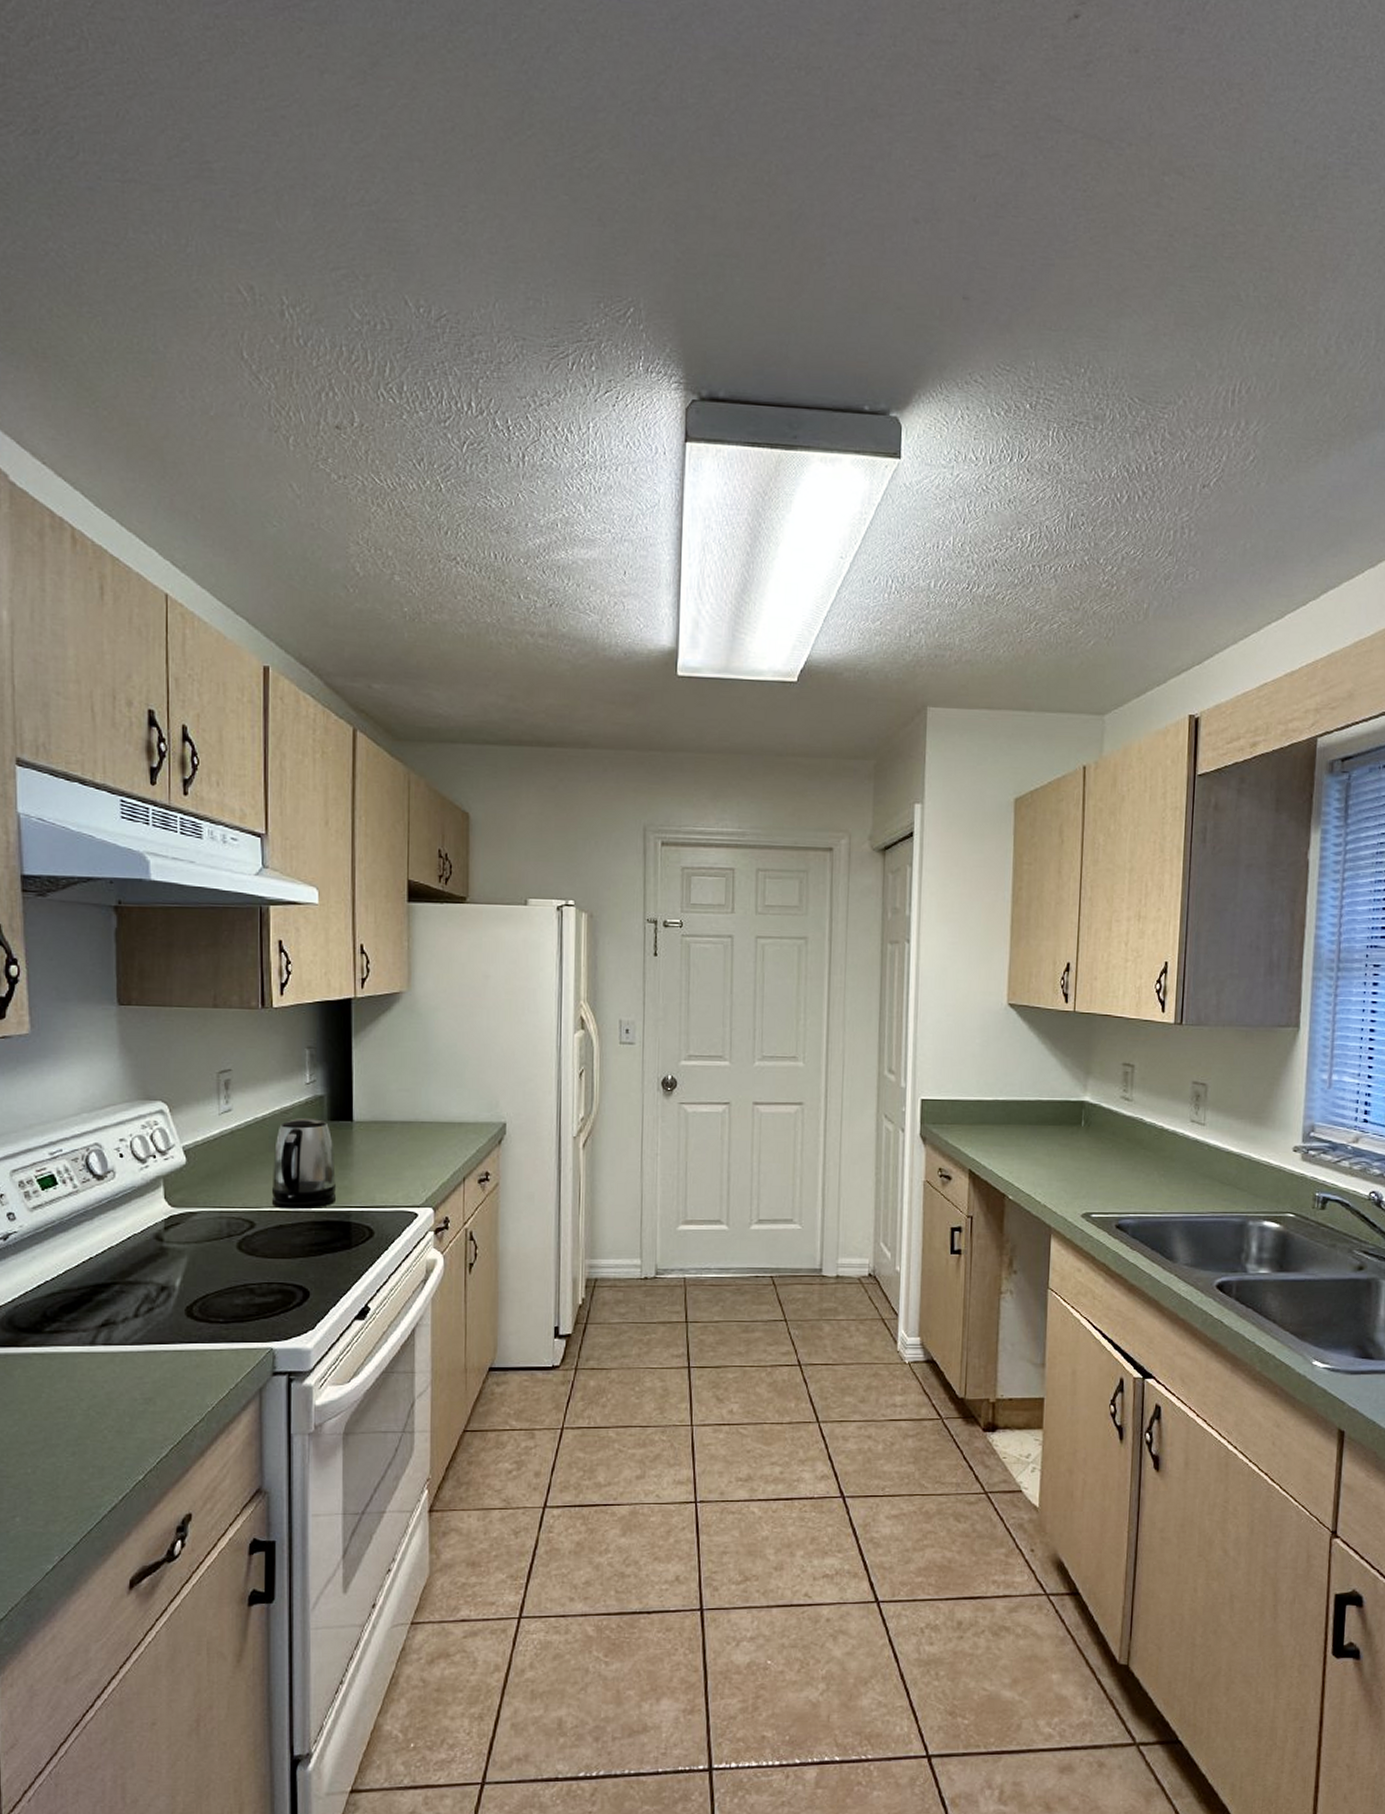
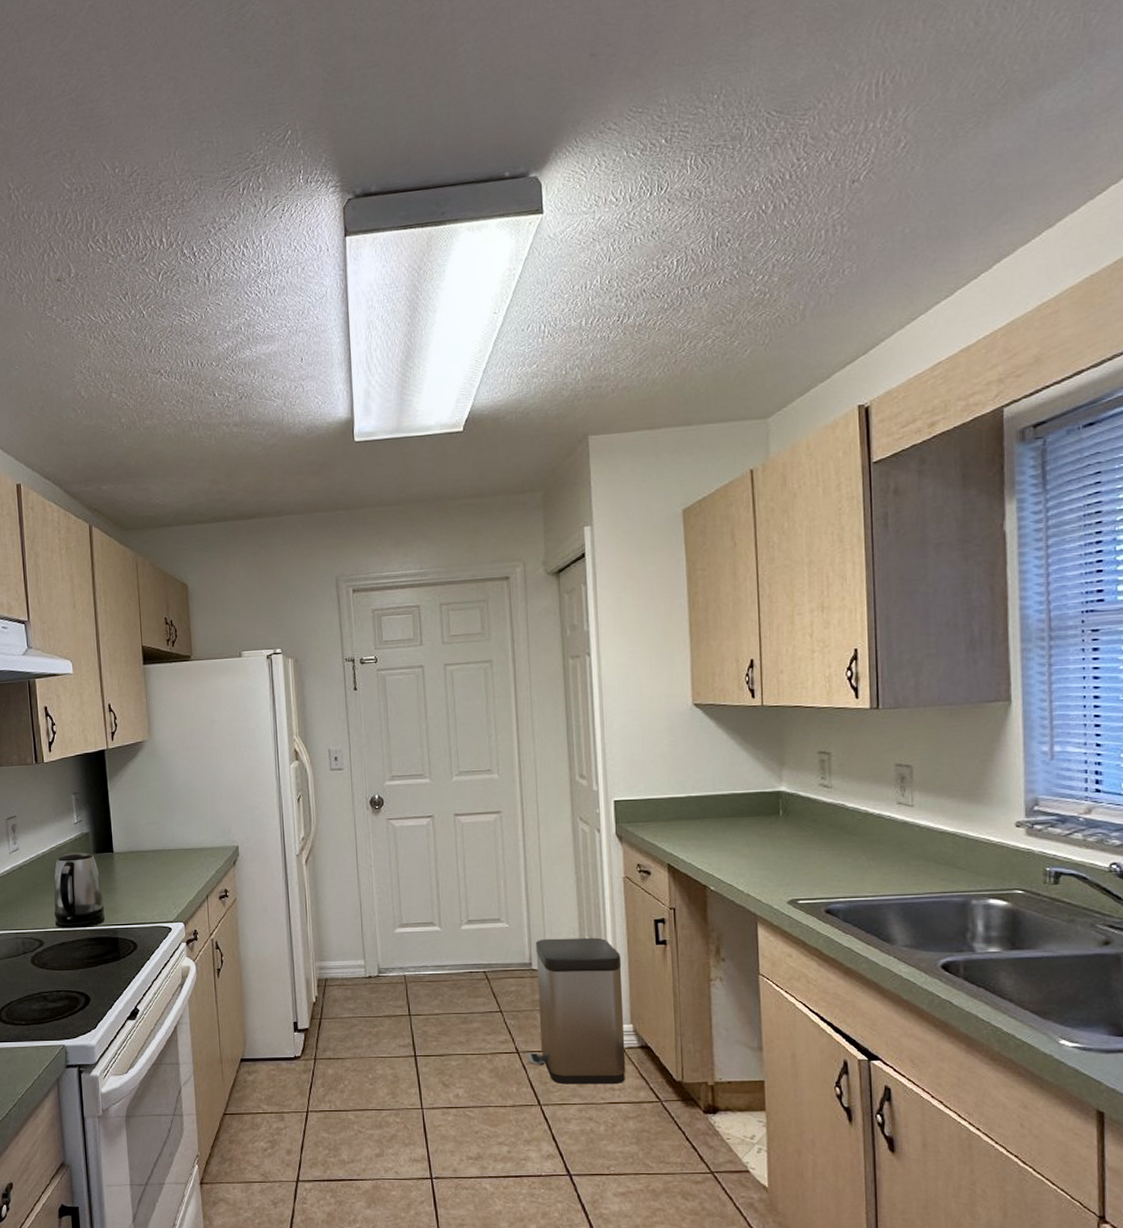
pedal bin: none [808,1243,915,1401] -> present [526,937,626,1085]

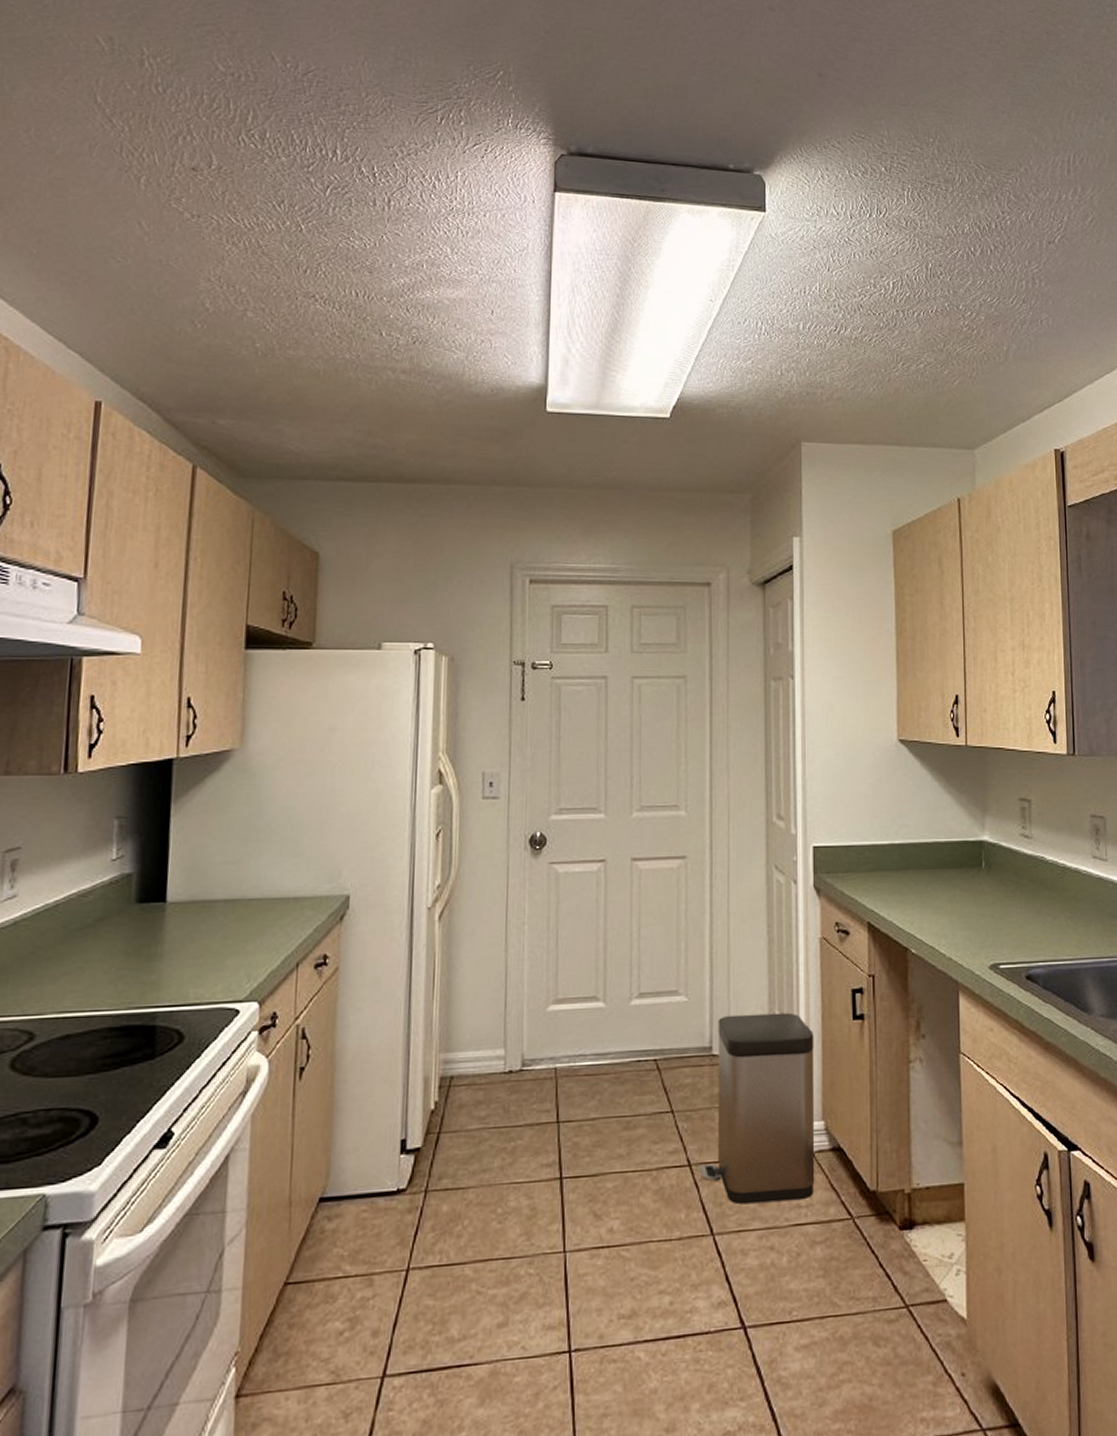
kettle: present [53,851,106,929] -> none [59,900,142,1015]

